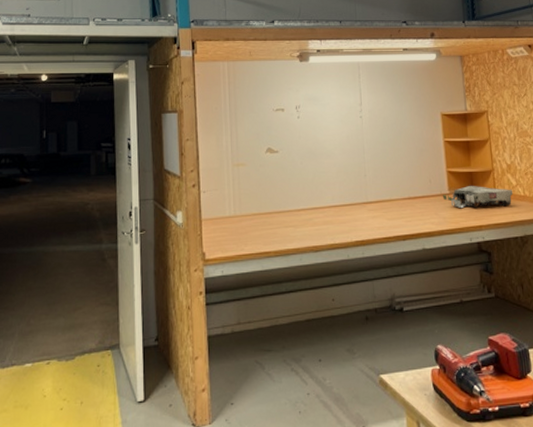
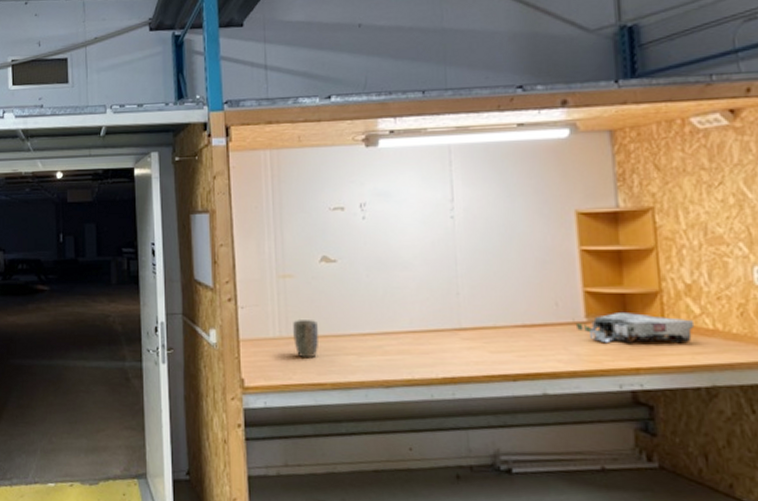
plant pot: none [245,200,264,232] -> present [293,320,318,359]

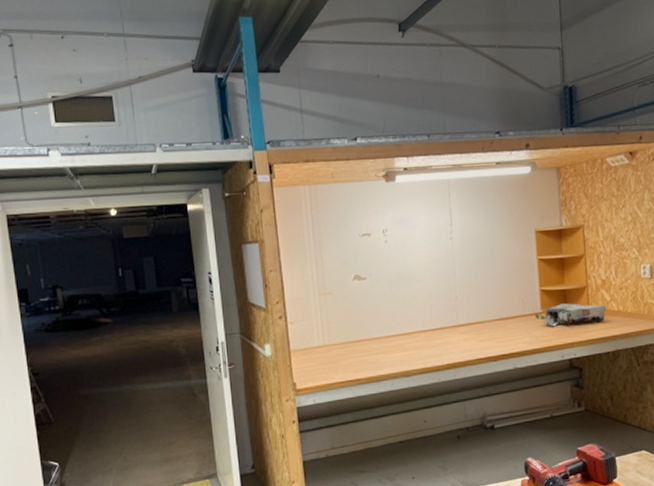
plant pot: present [293,320,318,359] -> none [334,328,354,361]

